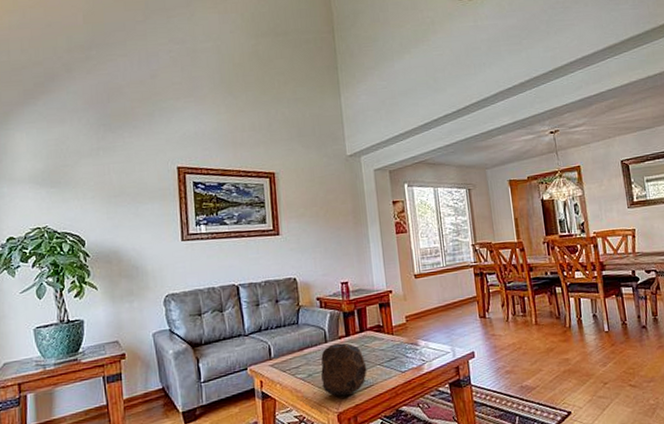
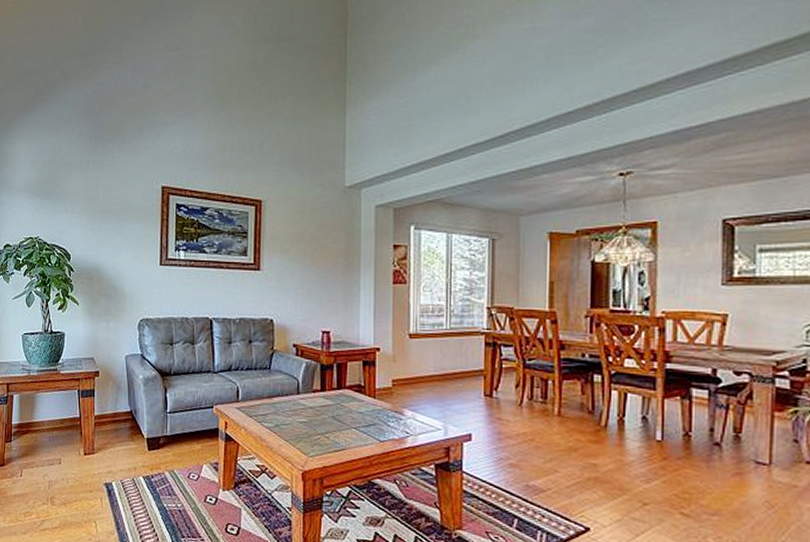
soccer ball: present [321,343,367,396] -> none [289,397,341,455]

